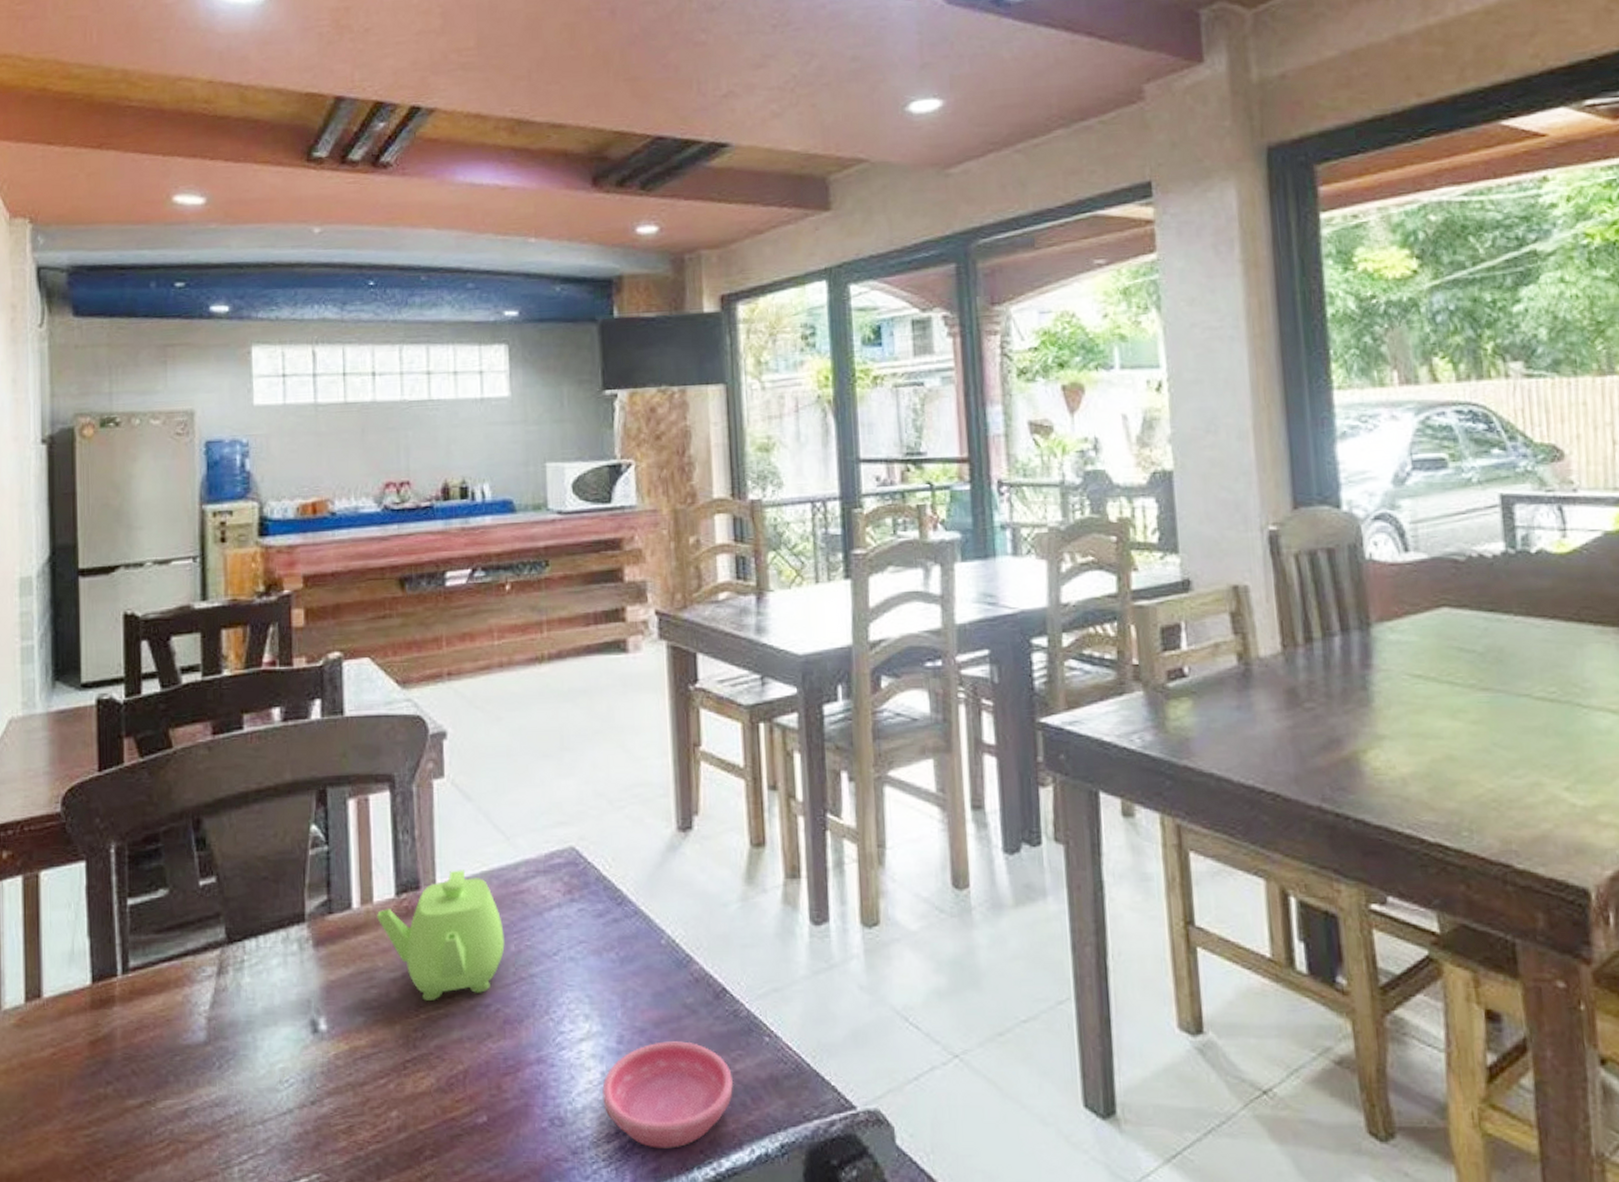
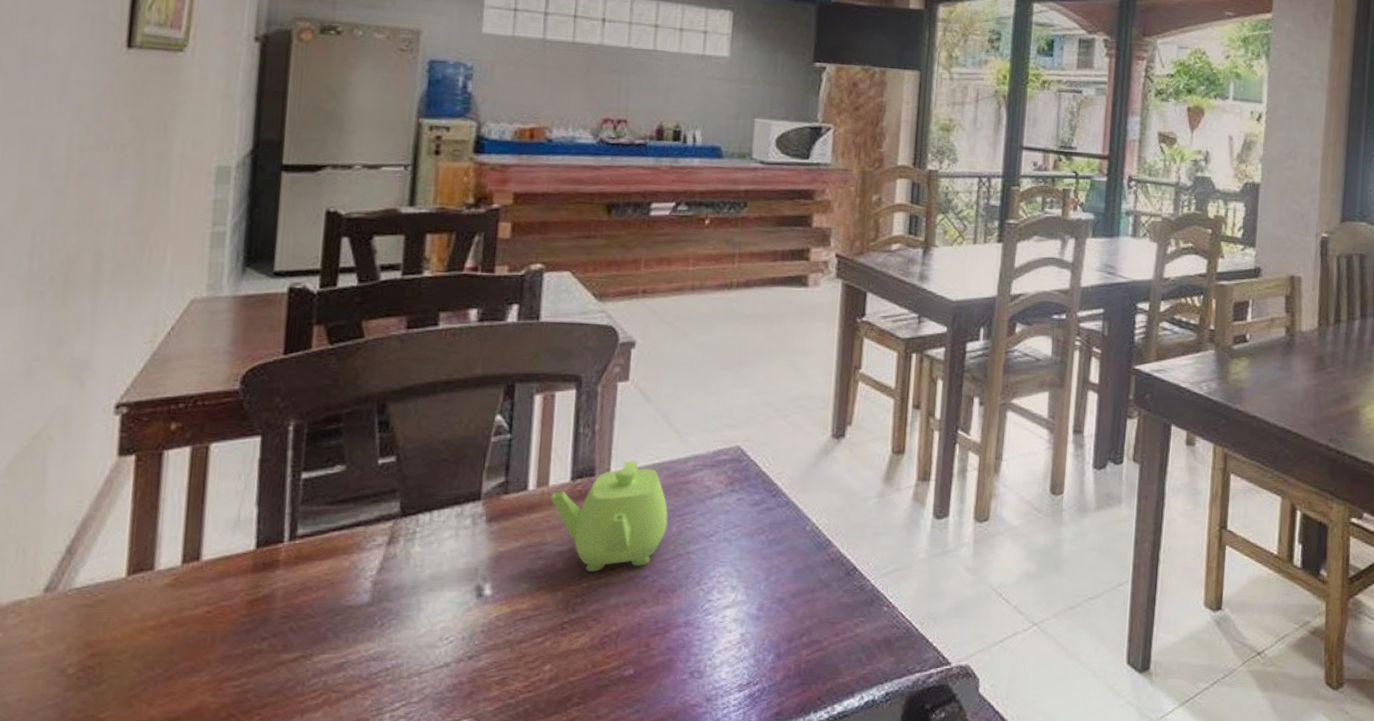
saucer: present [602,1041,734,1149] -> none [739,609,854,696]

